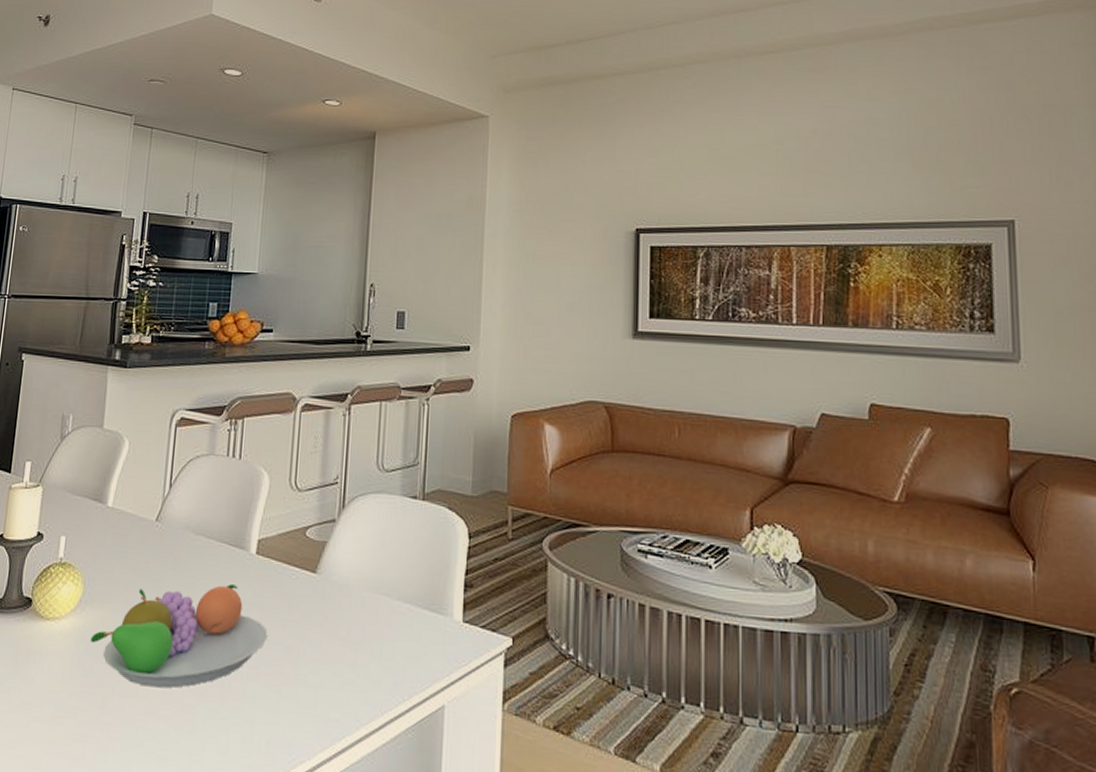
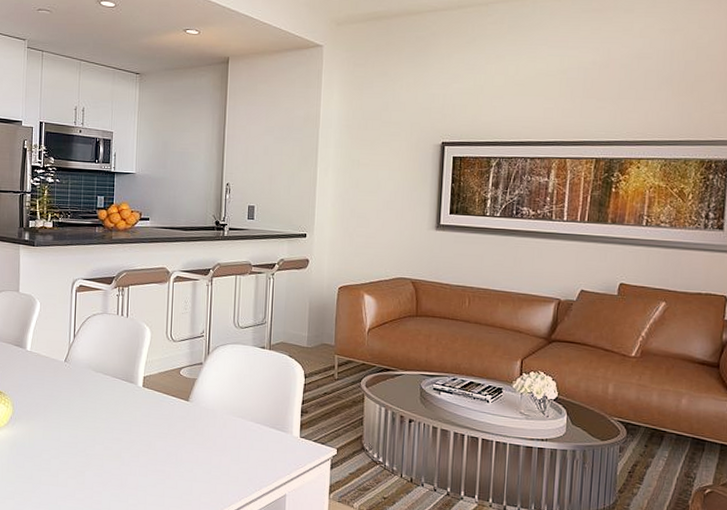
fruit bowl: present [90,584,268,688] -> none [21,408,153,480]

